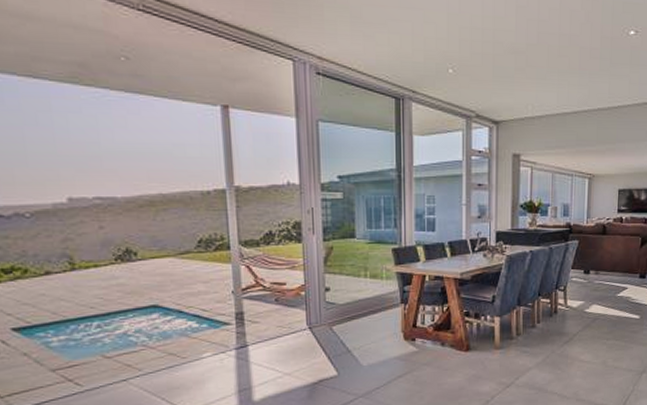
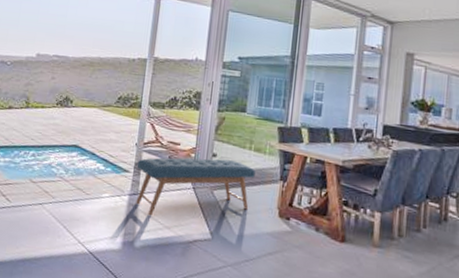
bench: none [238,291,374,365] -> present [136,157,255,215]

